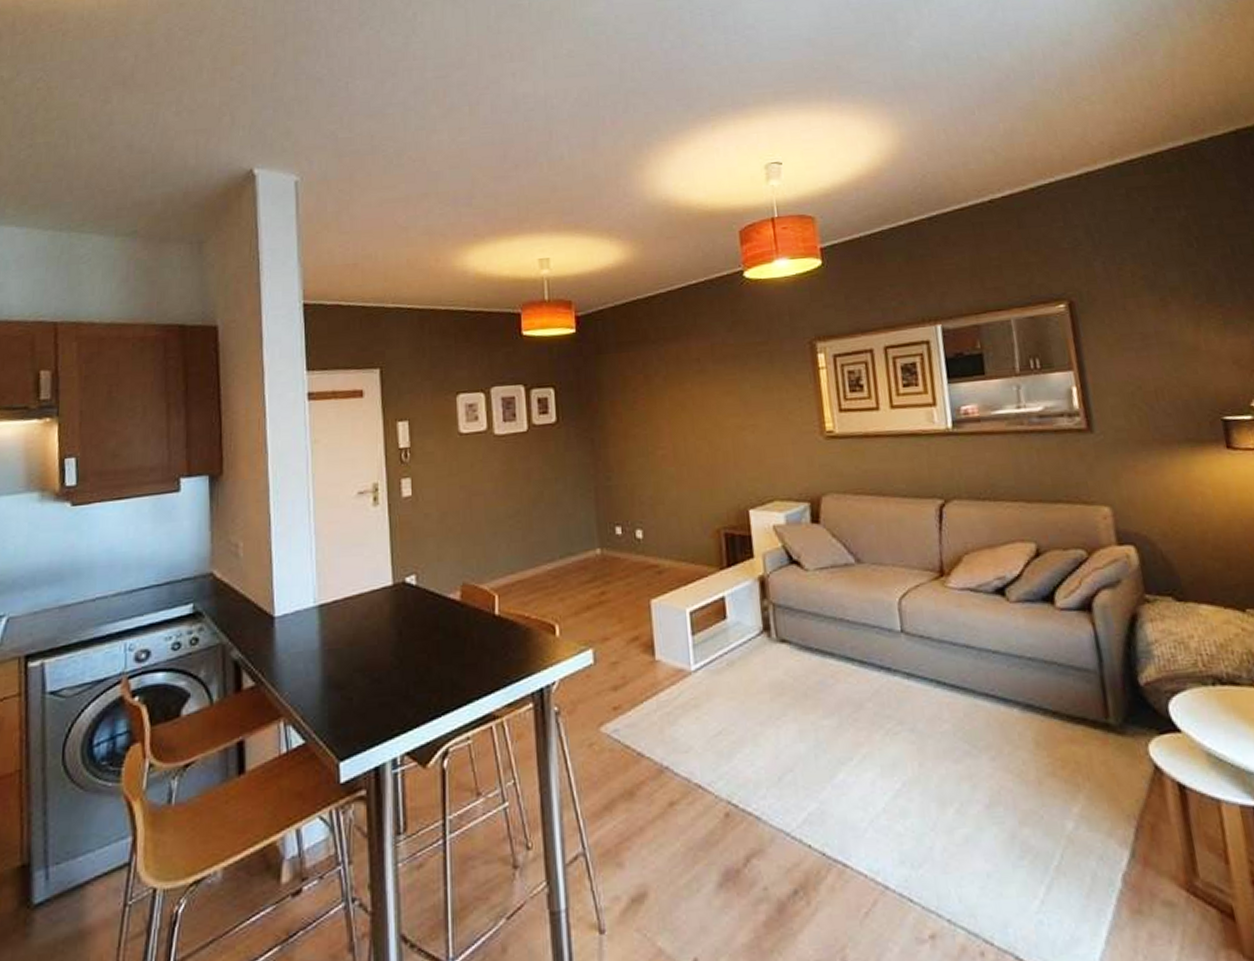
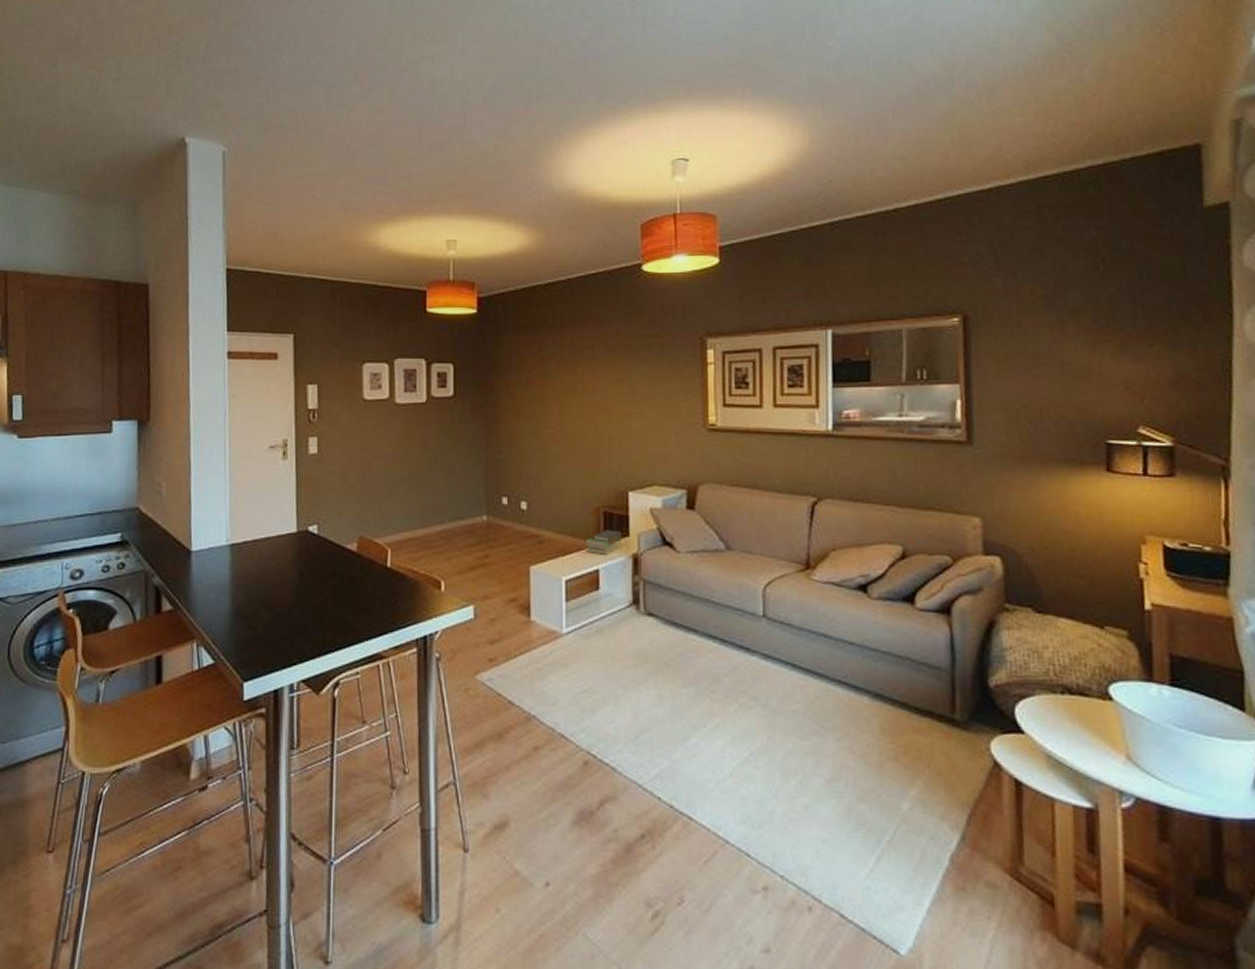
books: none [708,552,747,581] -> present [586,530,622,555]

